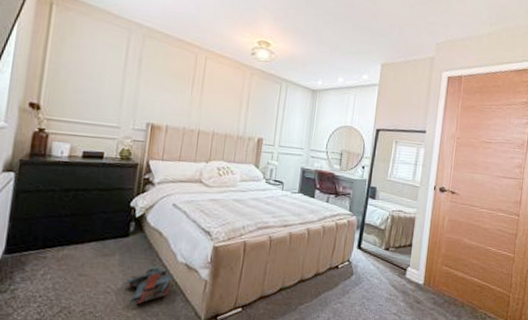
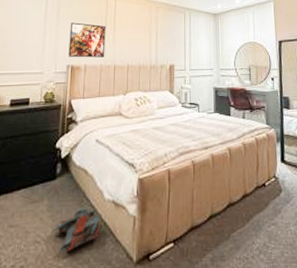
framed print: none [148,76,193,120] -> present [68,22,106,58]

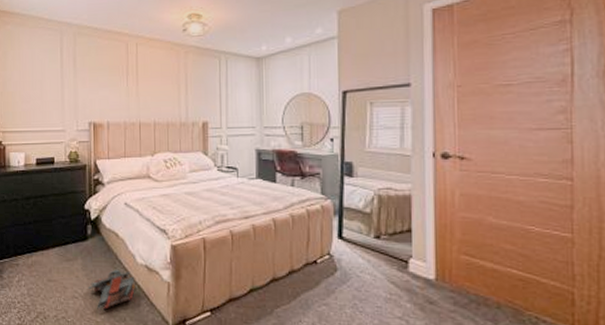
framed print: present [68,22,106,58] -> none [88,73,129,114]

